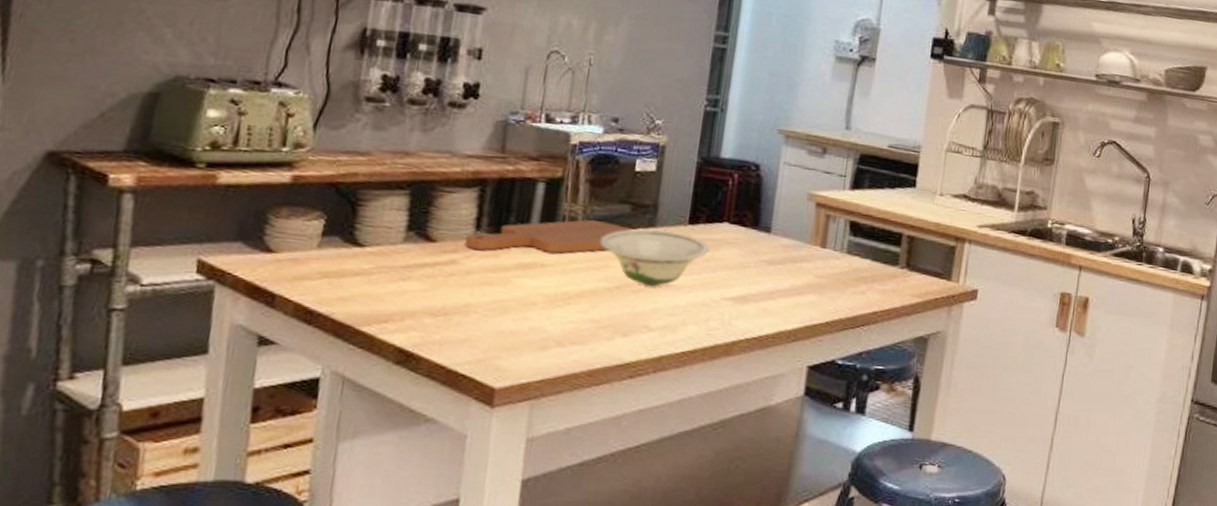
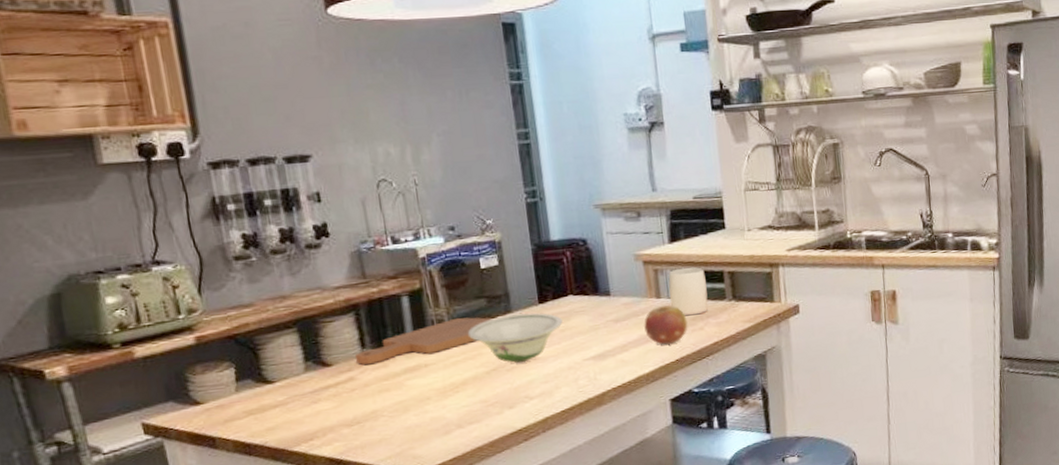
fruit: none [799,257,850,304] -> present [644,305,688,345]
mug: none [835,220,882,276] -> present [668,267,708,316]

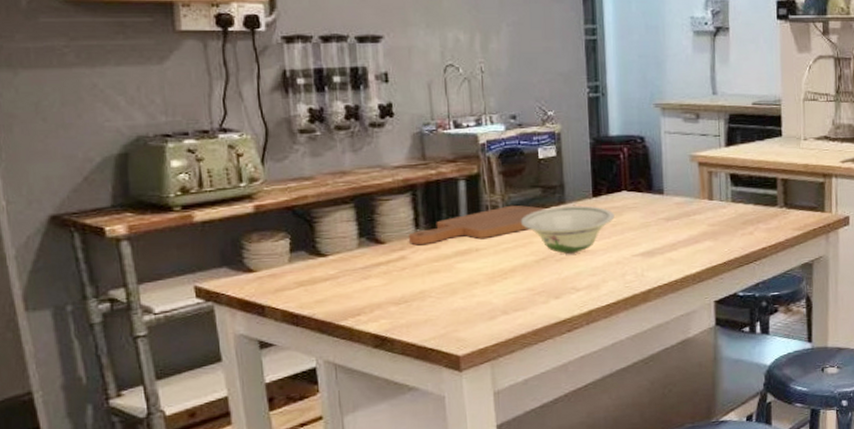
fruit: present [644,305,688,345] -> none [694,208,738,247]
mug: present [668,267,708,316] -> none [721,172,760,220]

